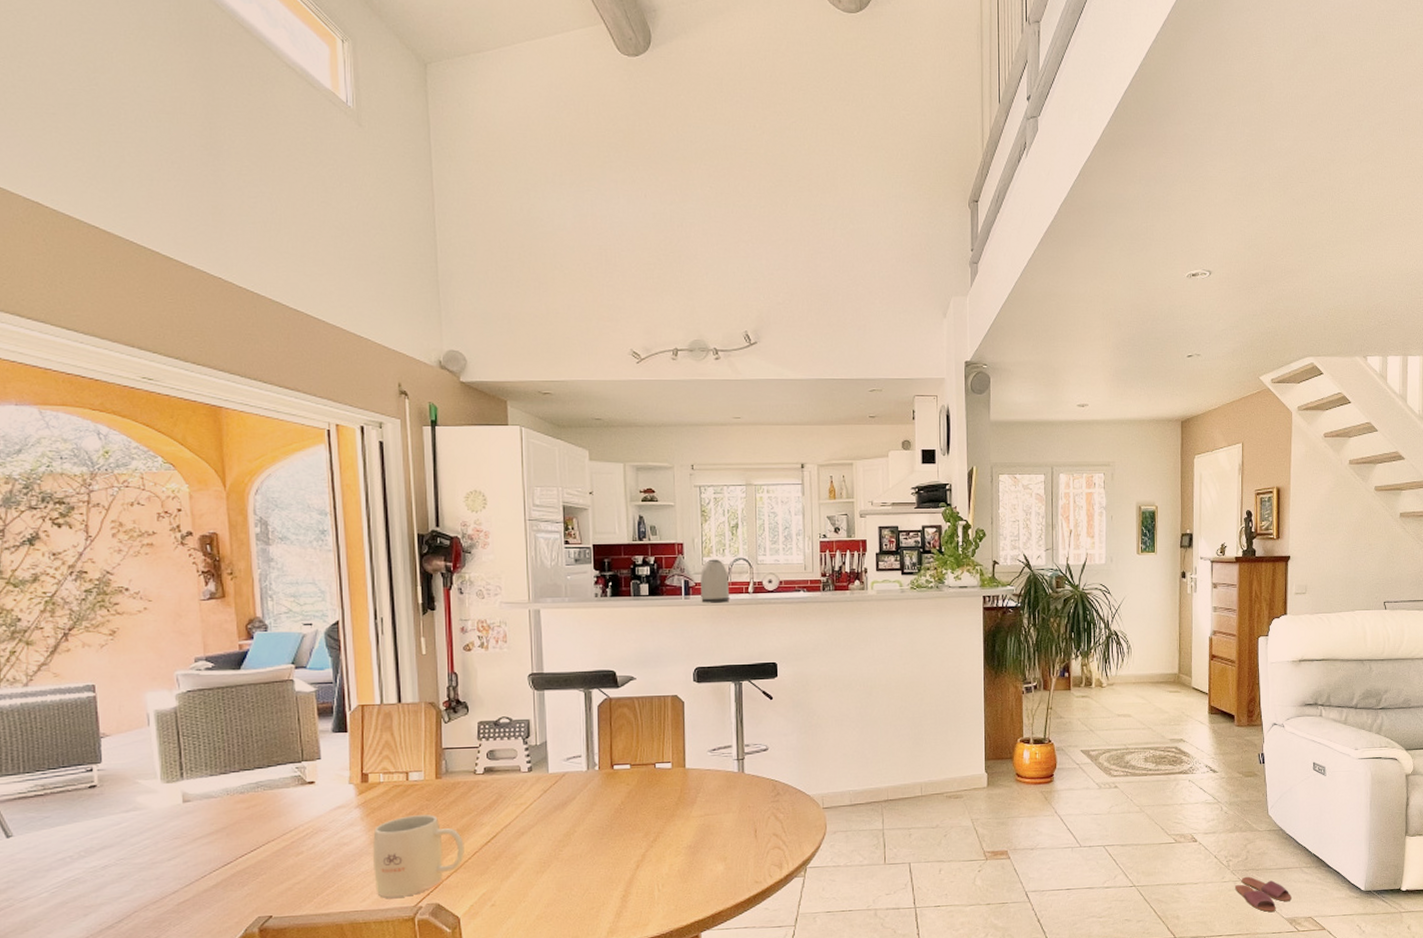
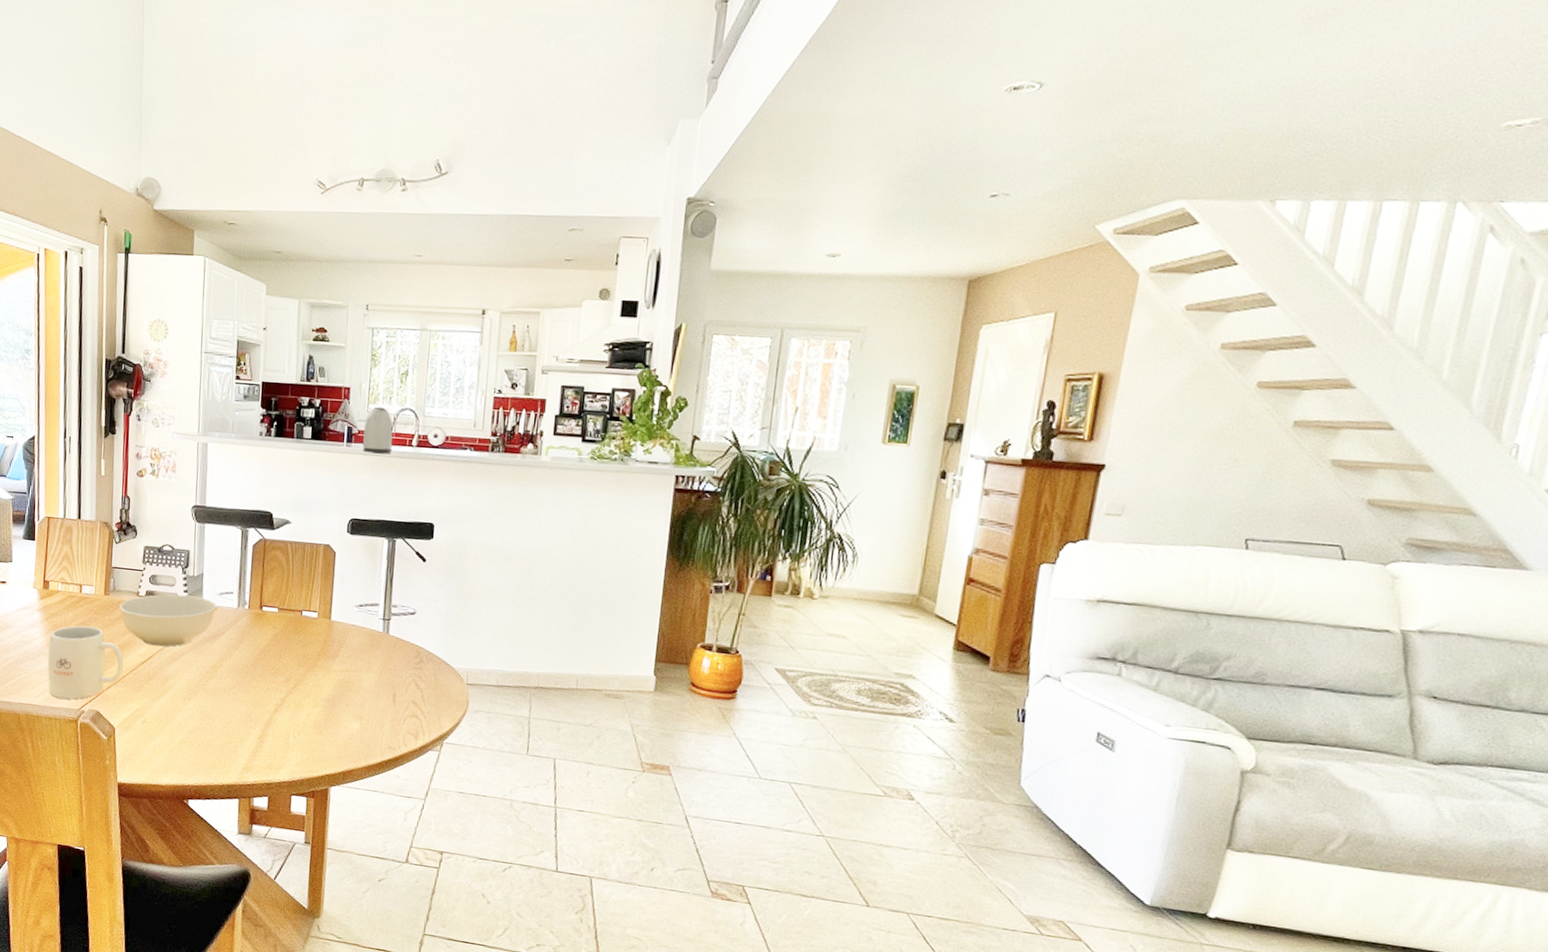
bowl: none [454,765,564,824] -> present [119,594,217,647]
slippers: present [1234,876,1291,912] -> none [957,854,1038,904]

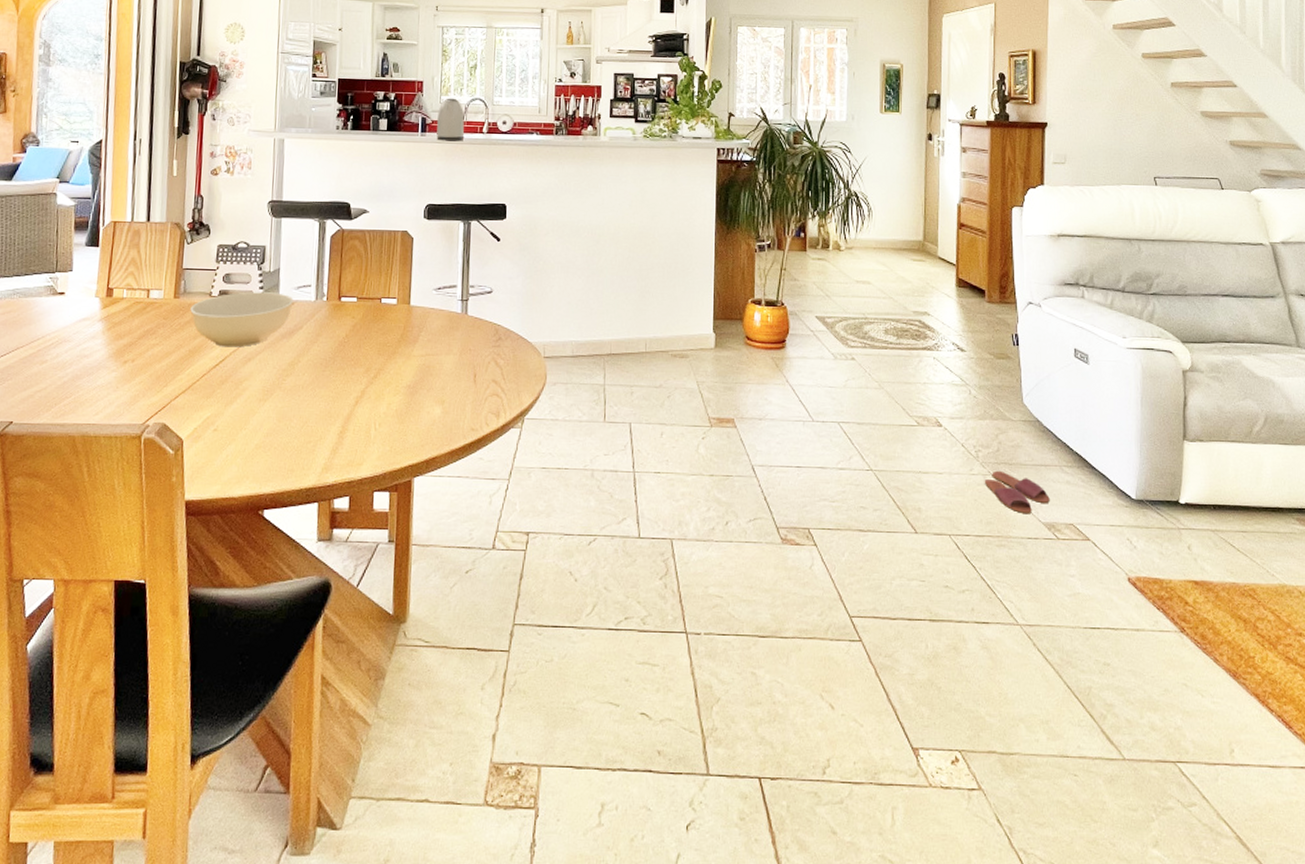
mug: present [47,625,124,700] -> none [108,333,194,414]
slippers: none [957,854,1038,904] -> present [984,470,1050,513]

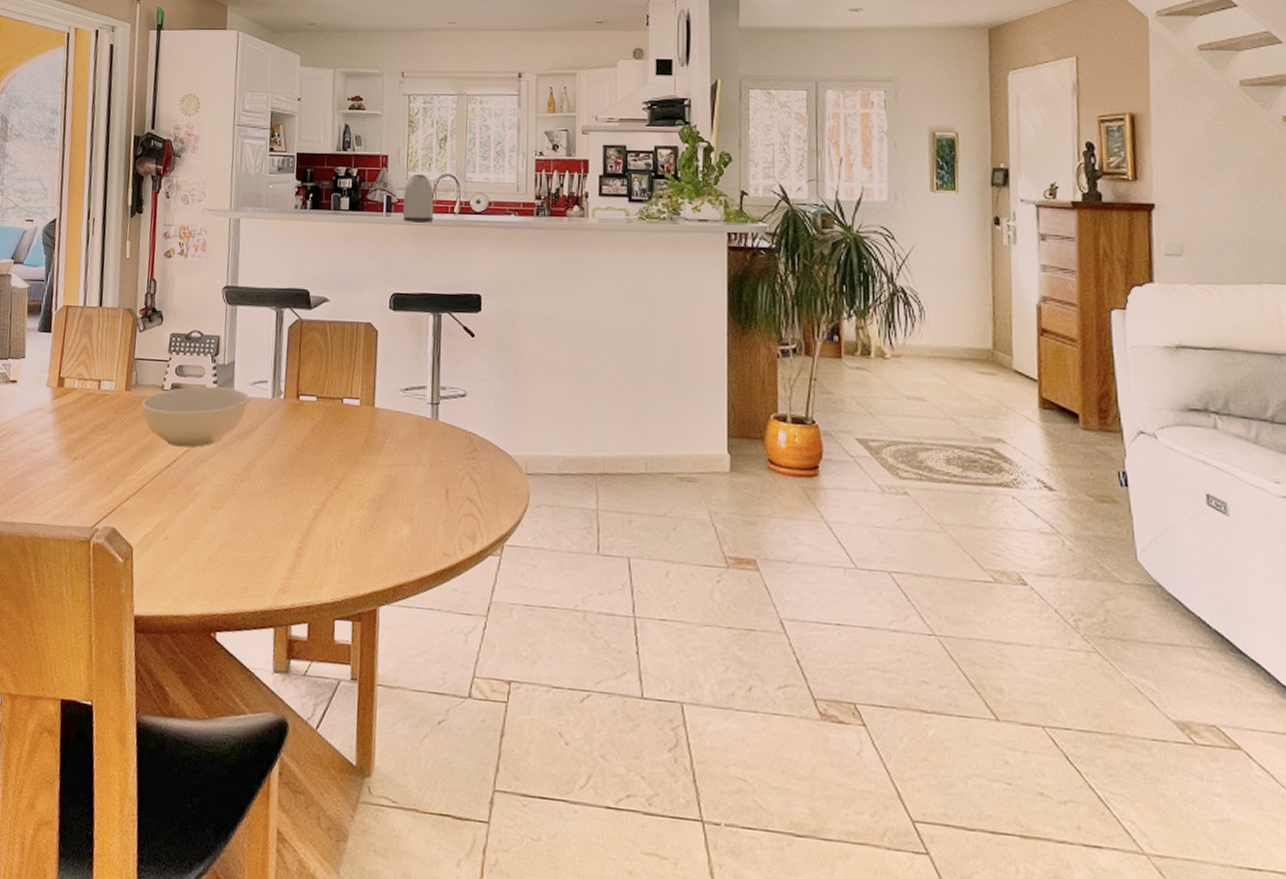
slippers: present [984,470,1050,513] -> none [1087,647,1181,707]

